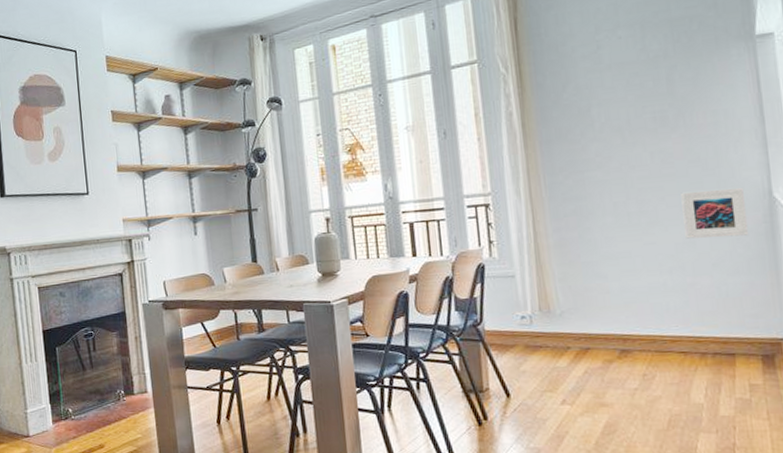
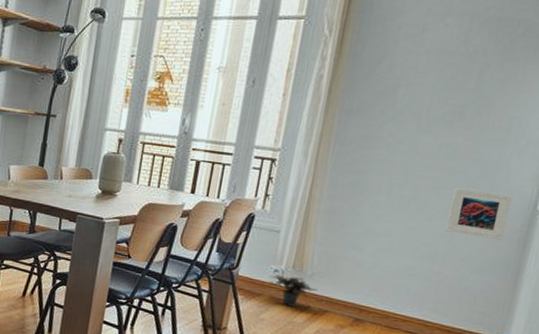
potted plant: none [518,319,572,352] -> present [268,274,318,307]

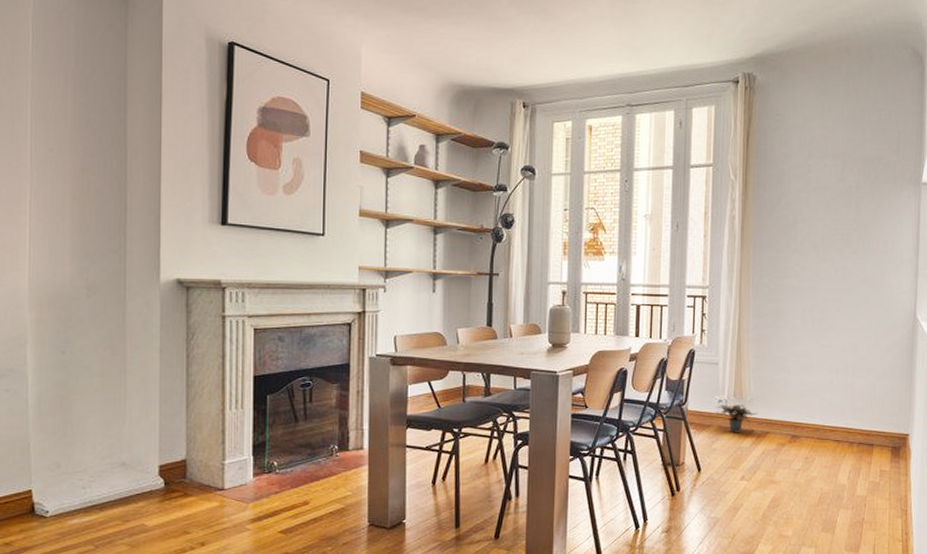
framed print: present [445,187,512,240] -> none [851,306,897,347]

